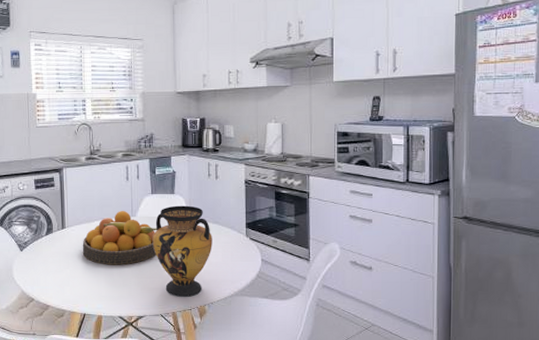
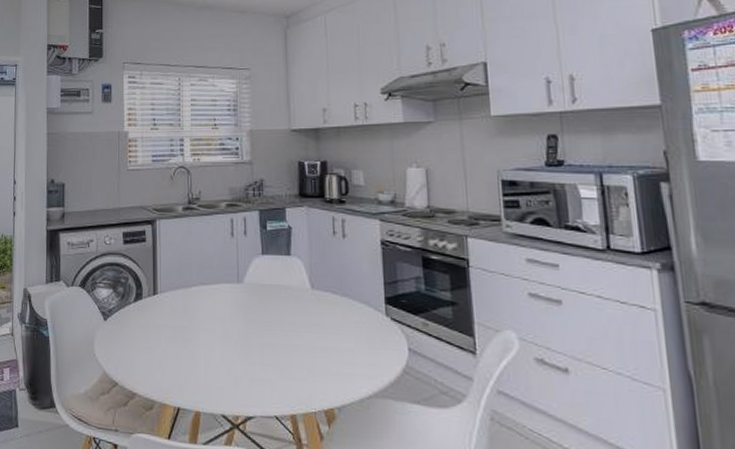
fruit bowl: present [82,210,158,265] -> none [177,274,270,346]
vase: present [152,205,212,297] -> none [263,270,342,395]

